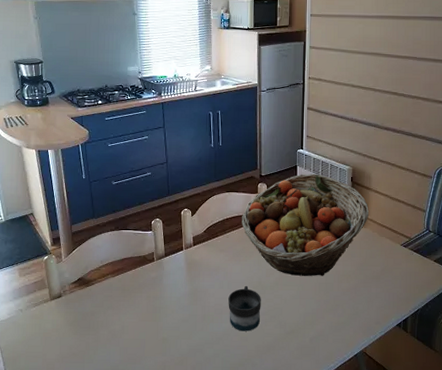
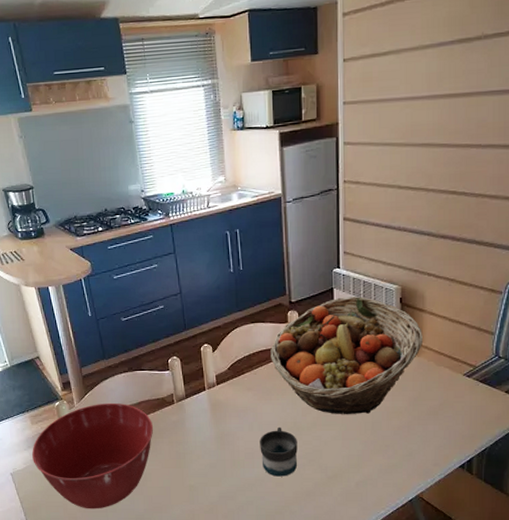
mixing bowl: none [17,258,134,360] -> present [32,402,154,509]

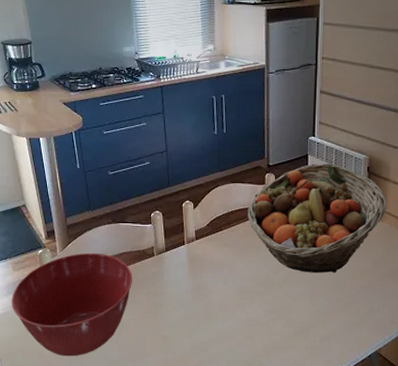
mug: present [260,426,298,477] -> none [233,282,268,330]

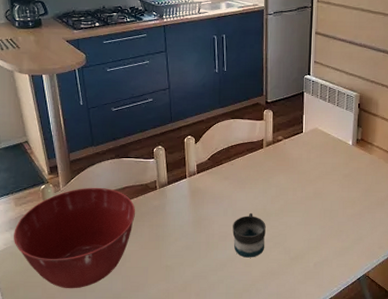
mug: none [233,282,268,330] -> present [232,212,266,258]
fruit basket: present [247,162,386,273] -> none [247,99,375,203]

